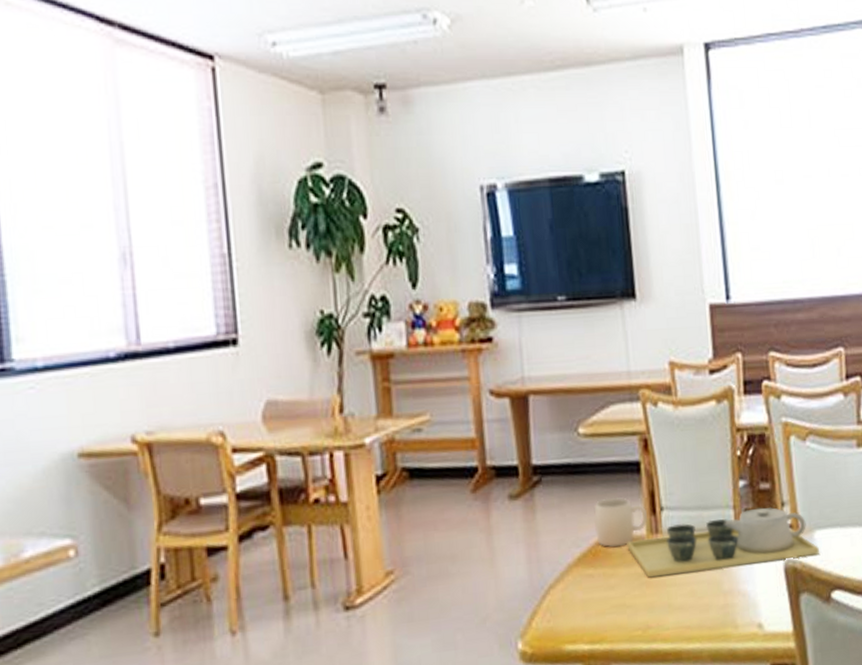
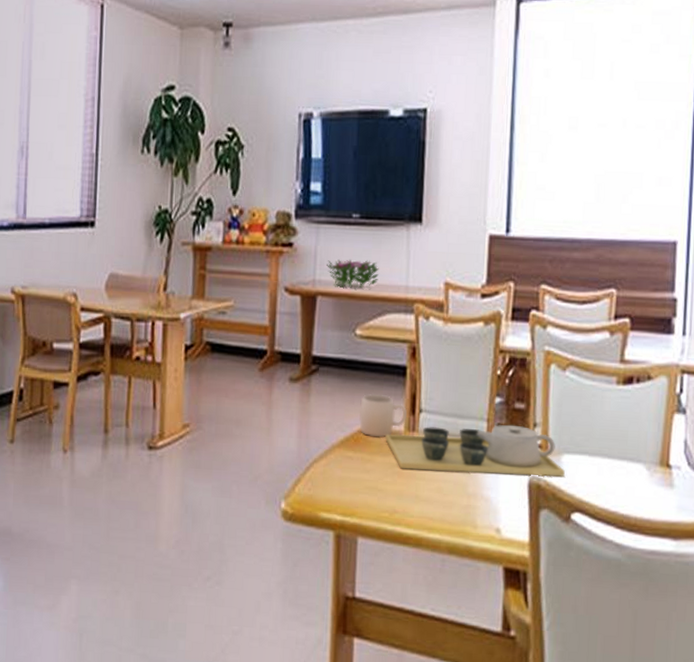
flower arrangement: none [535,347,596,383] -> present [327,259,379,289]

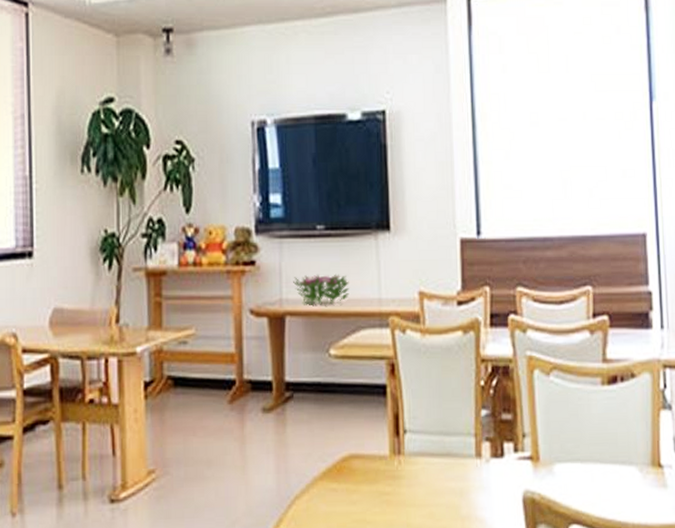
mug: present [359,394,407,437] -> none [339,418,391,464]
tea set: present [384,424,565,477] -> none [369,437,558,497]

